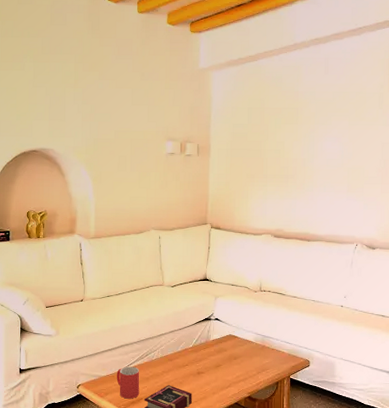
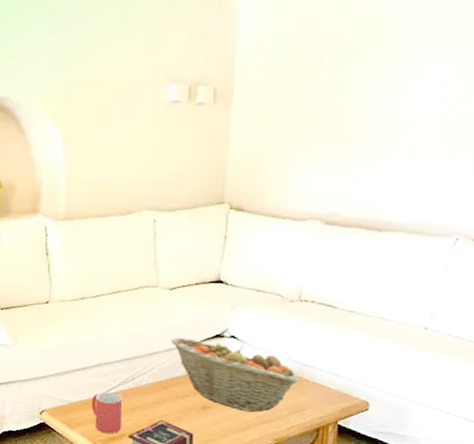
fruit basket: none [174,321,264,374] -> present [171,337,300,413]

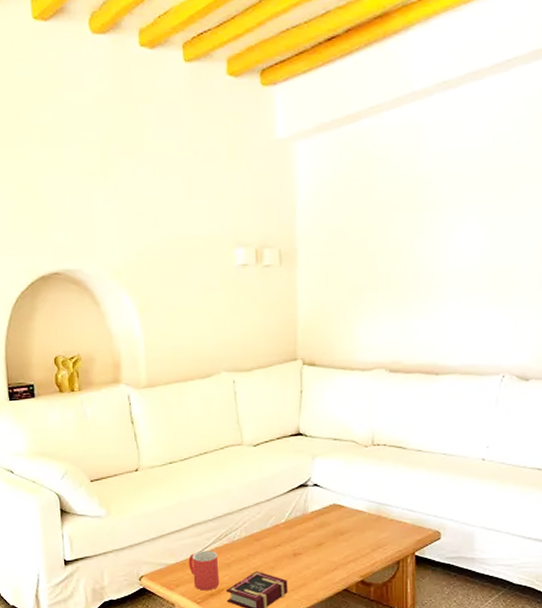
fruit basket: present [171,337,300,413] -> none [259,490,379,554]

